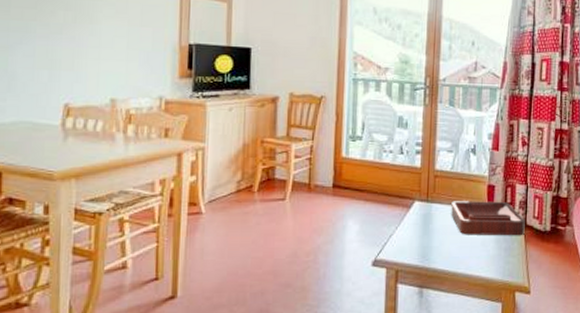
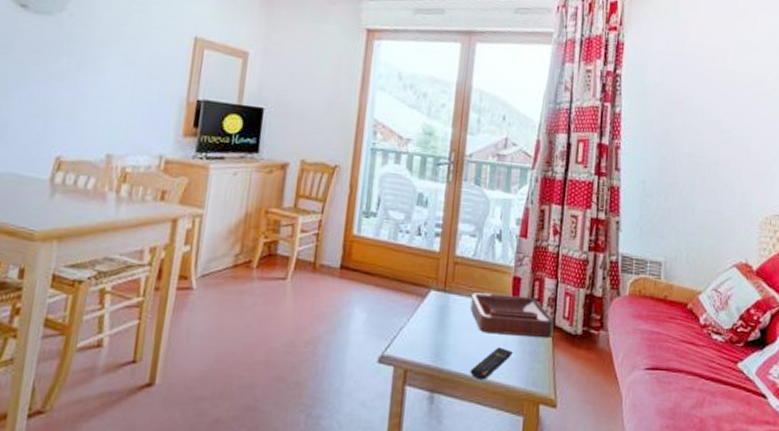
remote control: none [454,246,490,275] -> present [470,346,513,380]

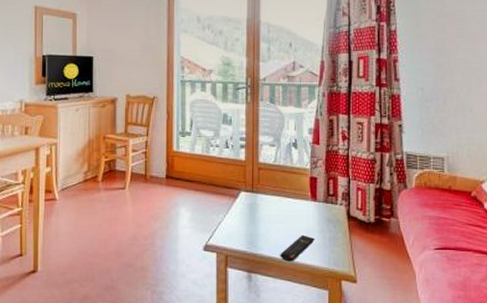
decorative tray: present [470,293,554,339] -> none [275,192,349,227]

